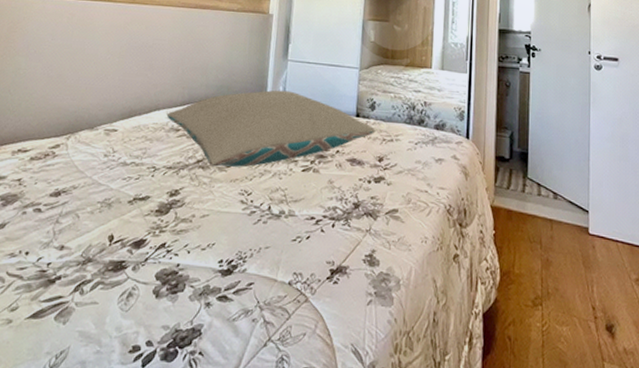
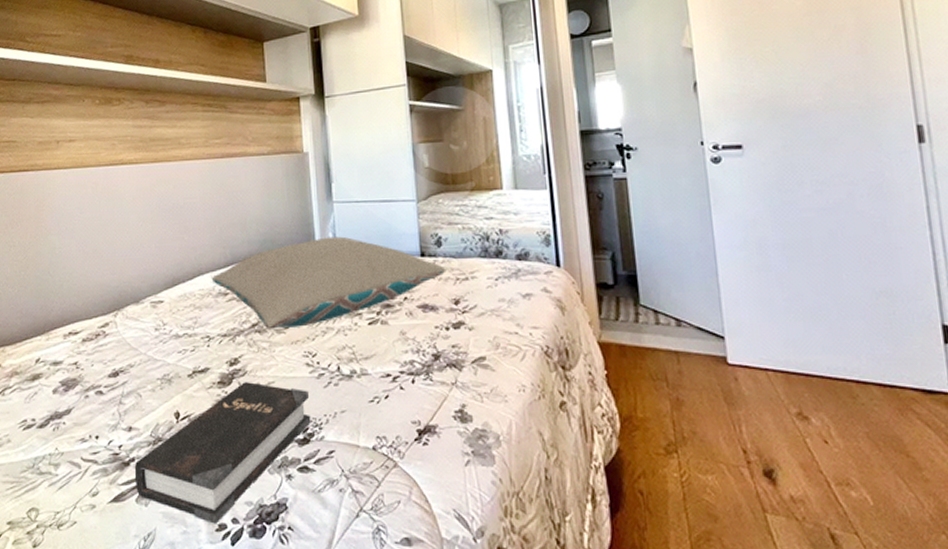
hardback book: none [56,213,239,346] -> present [134,382,311,524]

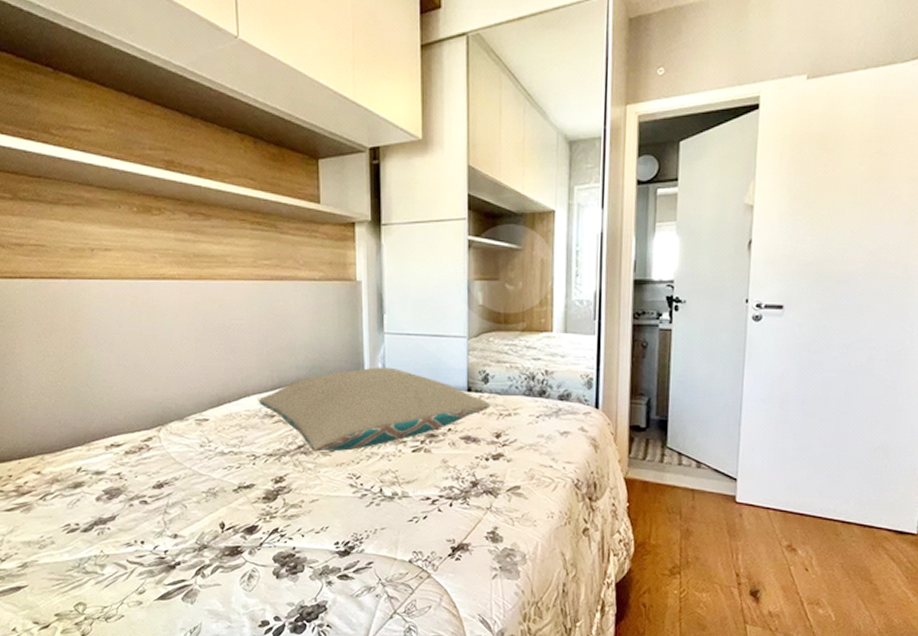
hardback book: present [134,382,311,524] -> none [180,499,352,621]

